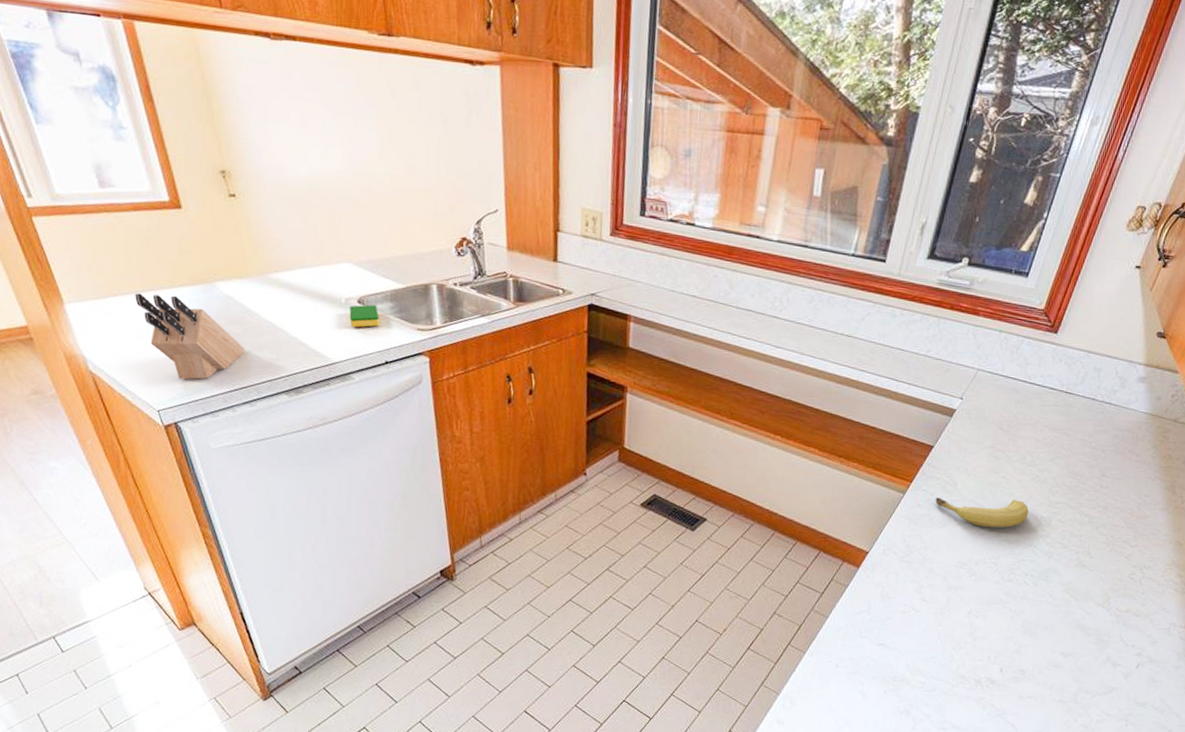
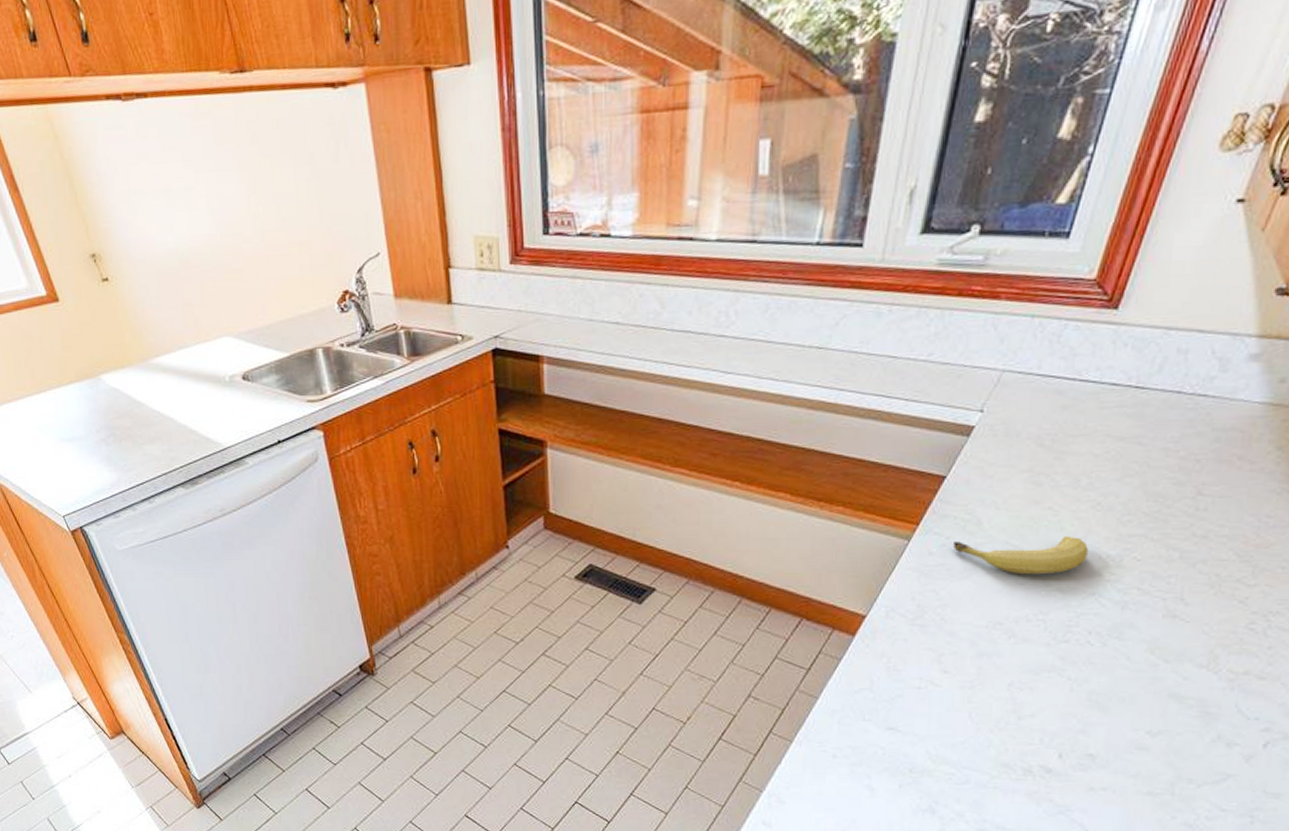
knife block: present [135,293,245,380] -> none [27,394,137,482]
dish sponge: present [349,304,380,328] -> none [235,380,268,407]

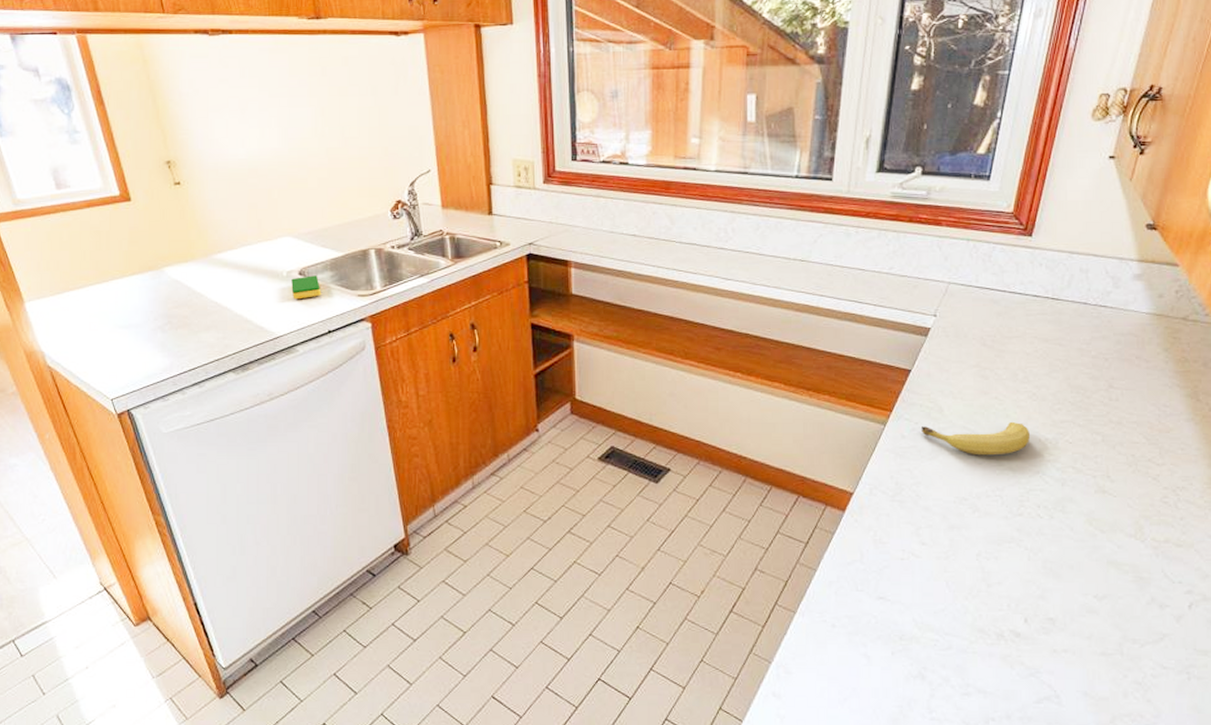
dish sponge: none [235,380,268,407] -> present [291,275,321,300]

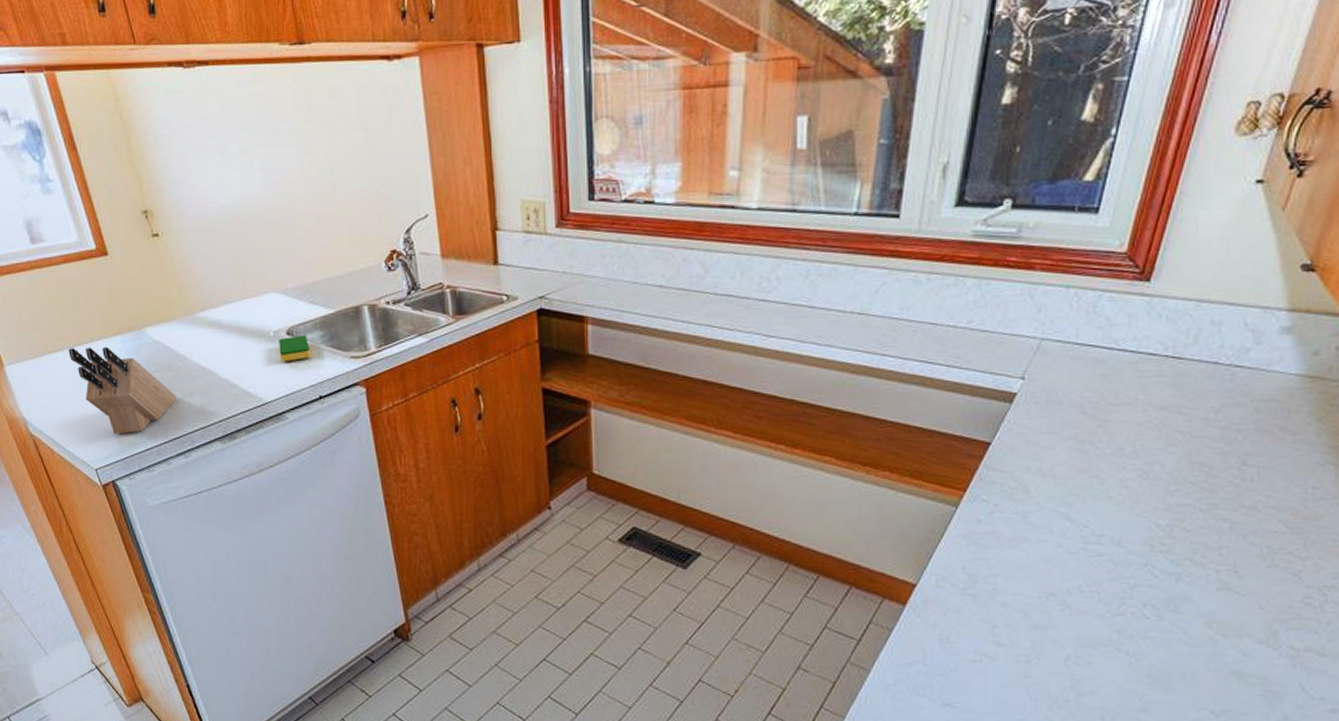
knife block: none [89,284,193,366] -> present [68,346,176,435]
fruit: present [922,422,1031,456] -> none [1002,506,1138,544]

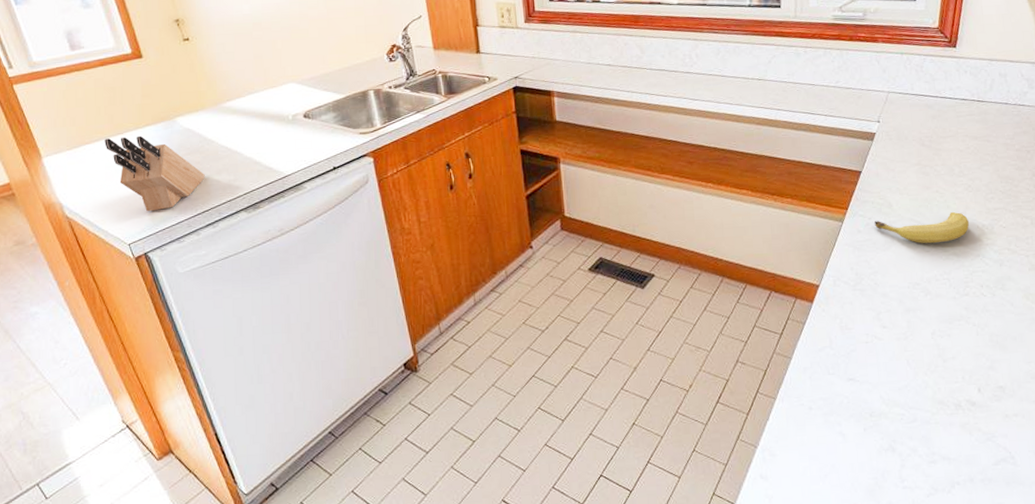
dish sponge: present [279,335,311,362] -> none [297,117,326,141]
fruit: none [1002,506,1138,544] -> present [875,212,970,244]

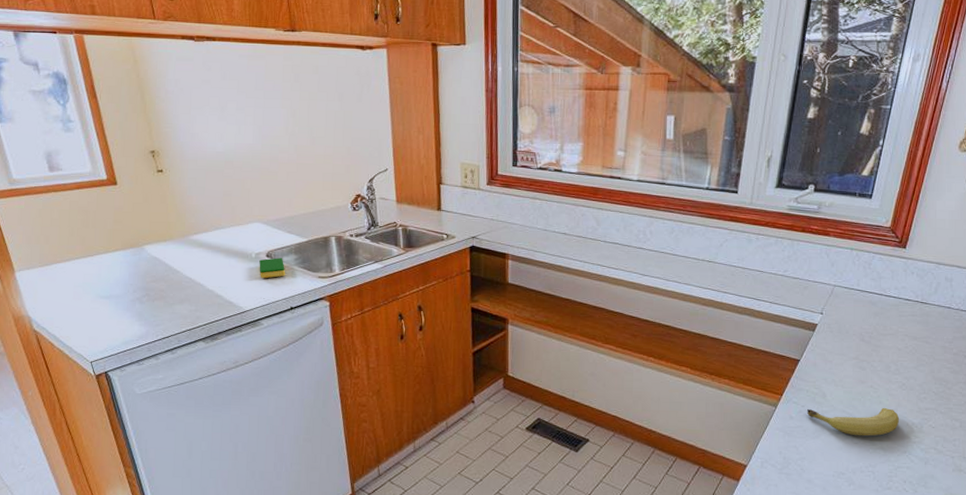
knife block: present [104,135,205,212] -> none [75,259,168,333]
dish sponge: none [297,117,326,141] -> present [259,258,286,279]

